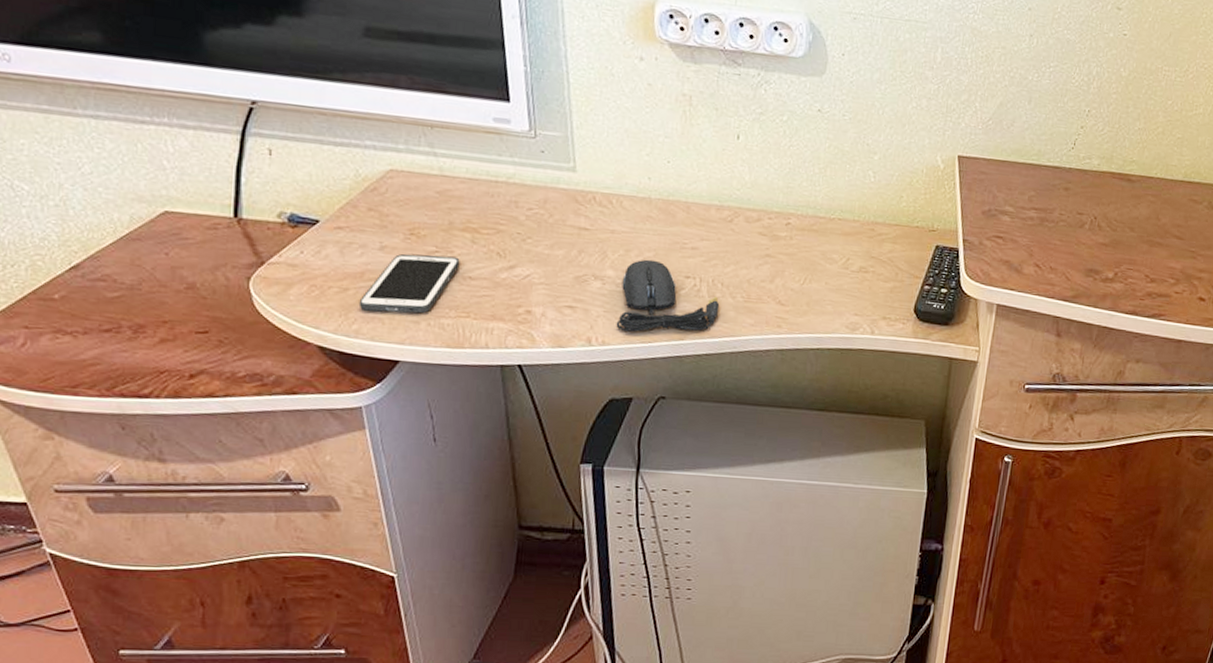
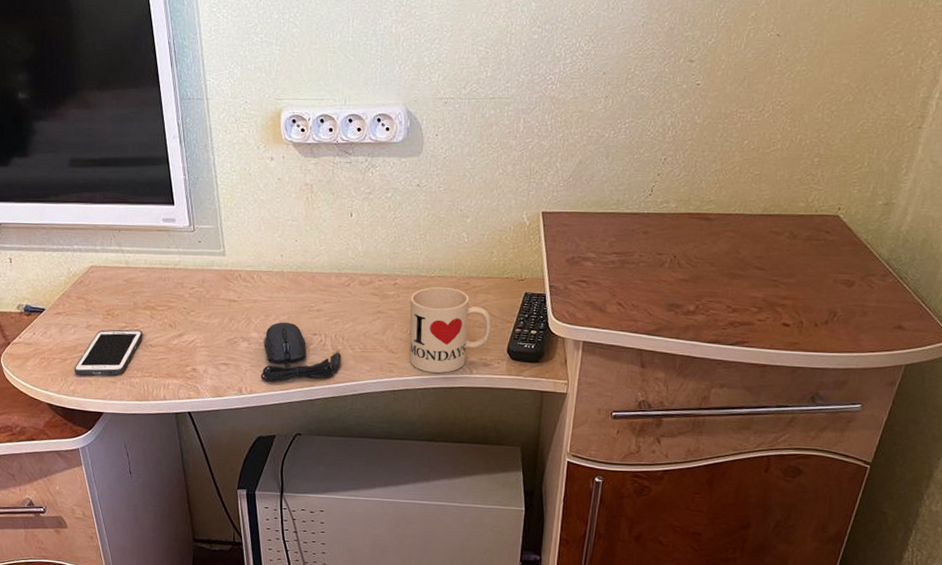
mug: none [801,230,898,332] -> present [409,286,492,373]

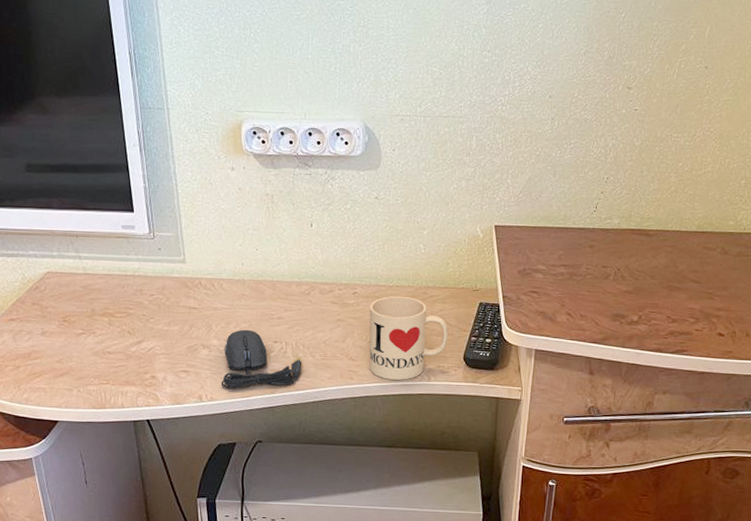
cell phone: present [74,329,143,376] -> none [27,336,101,383]

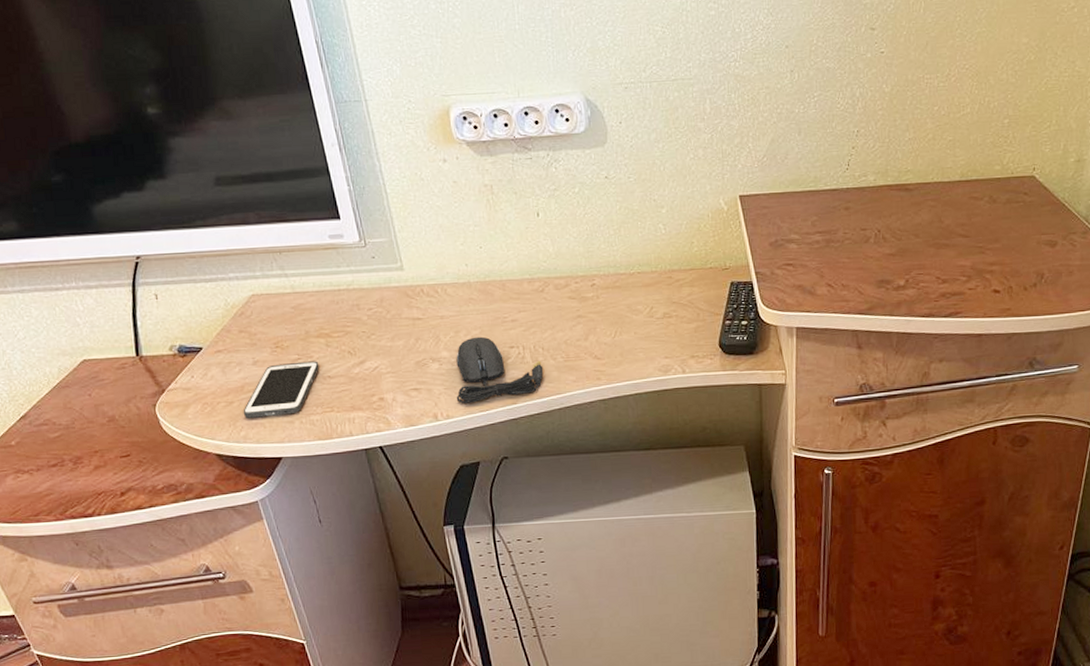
cell phone: none [27,336,101,383] -> present [243,361,319,418]
mug: present [369,295,449,380] -> none [610,283,700,376]

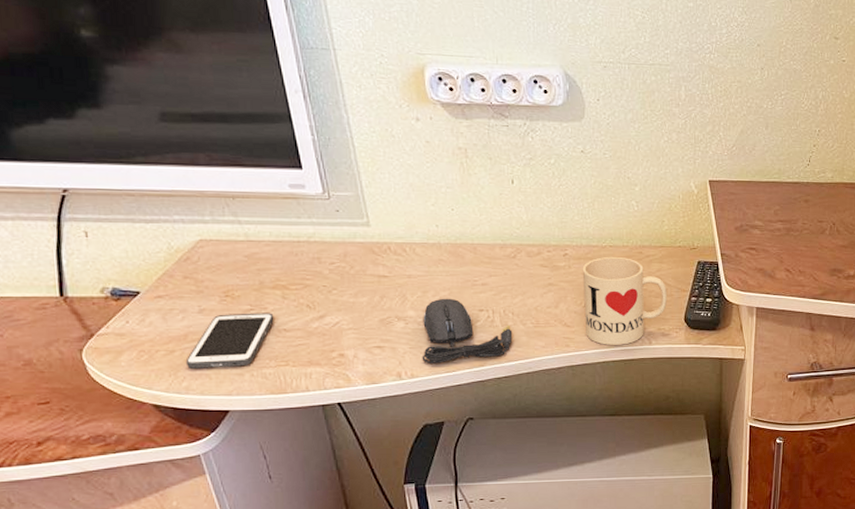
mug: none [610,283,700,376] -> present [582,256,668,345]

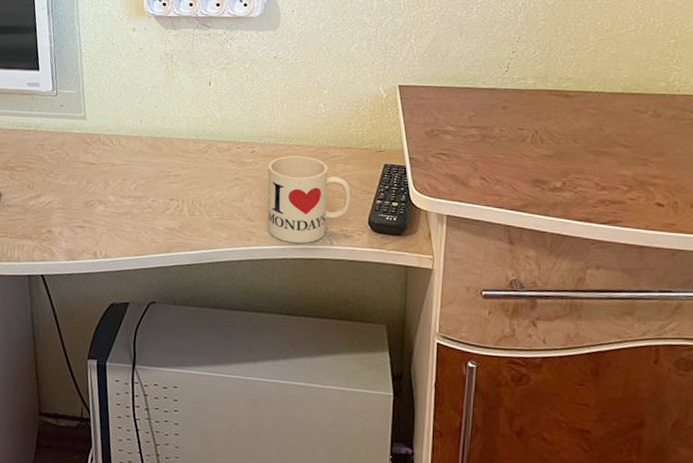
computer mouse: present [422,298,513,364] -> none [116,186,199,247]

